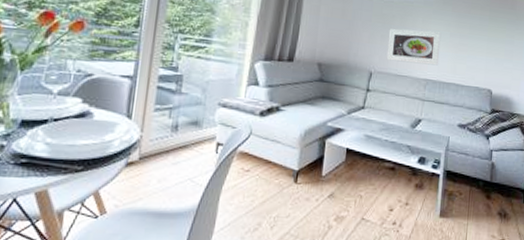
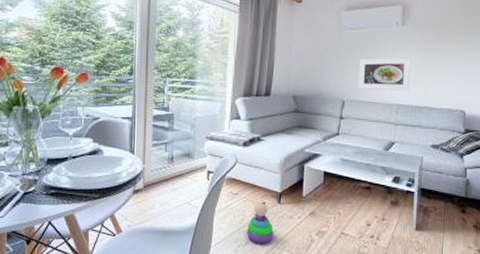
stacking toy: none [256,180,288,229] -> present [247,201,274,243]

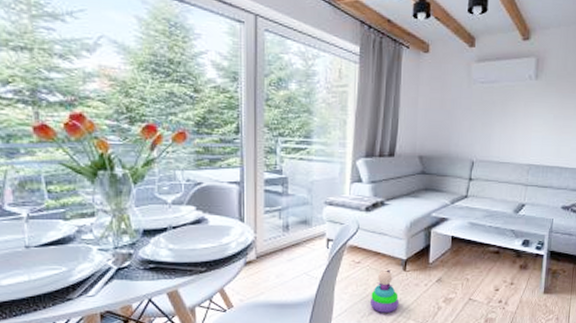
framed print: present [358,57,412,91] -> none [488,114,545,150]

